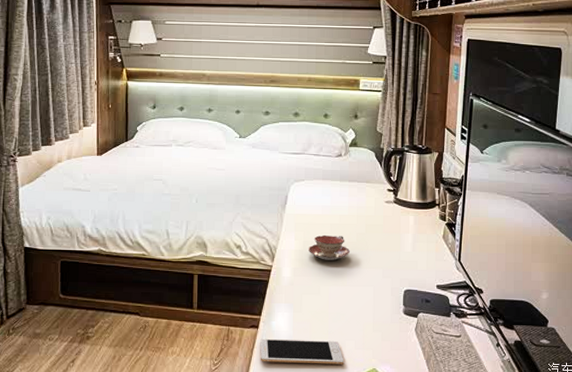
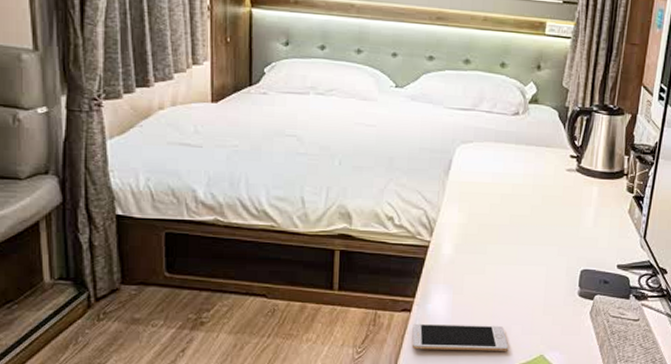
teacup: present [308,234,351,260] -> none [473,206,523,236]

